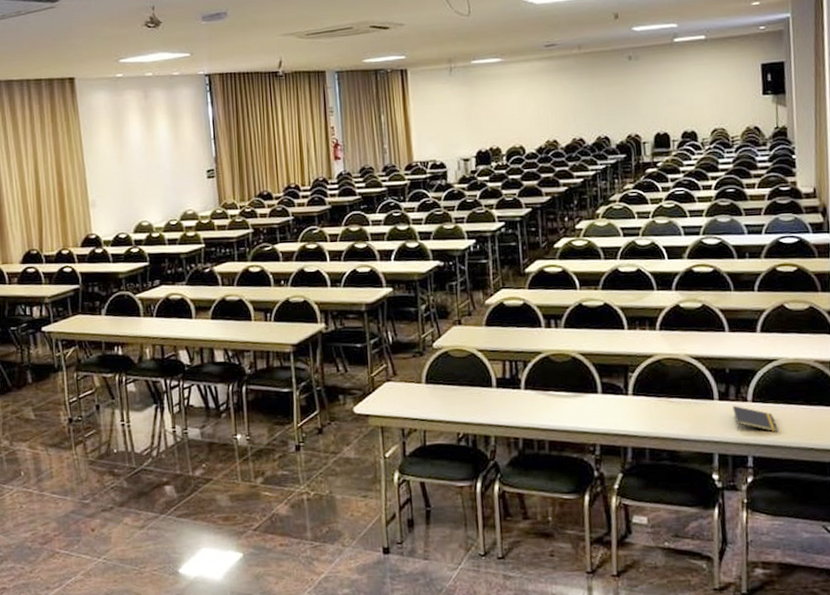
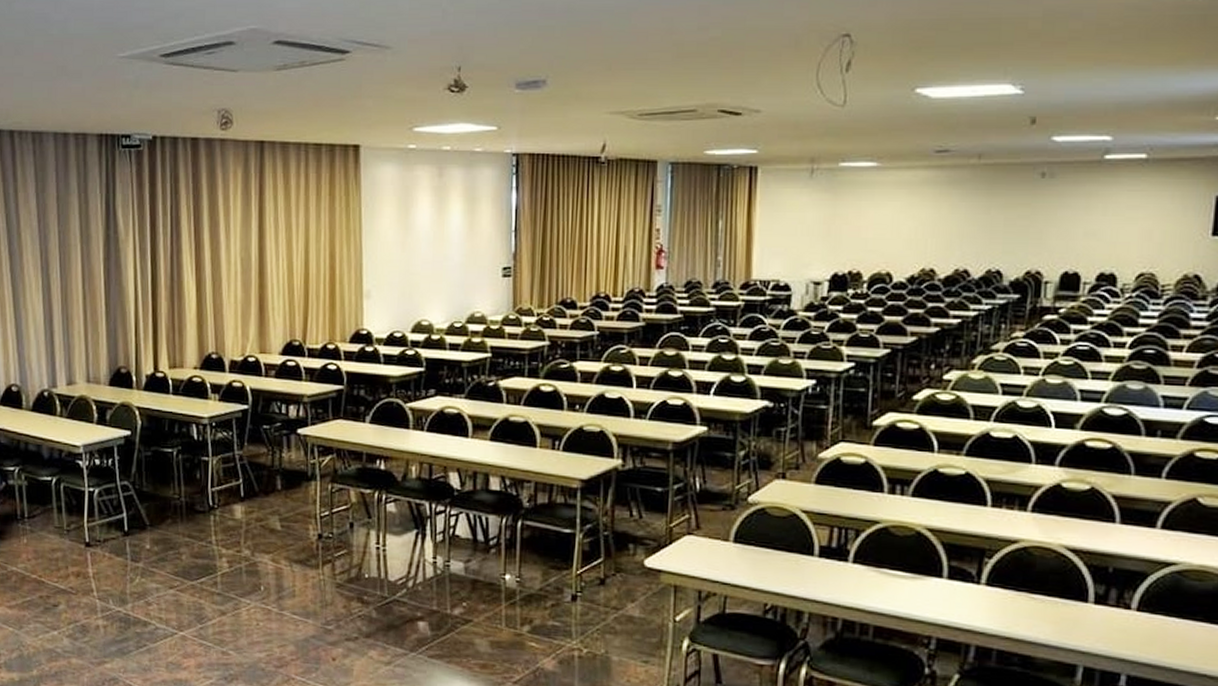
notepad: present [733,405,778,433] -> none [1110,611,1165,651]

